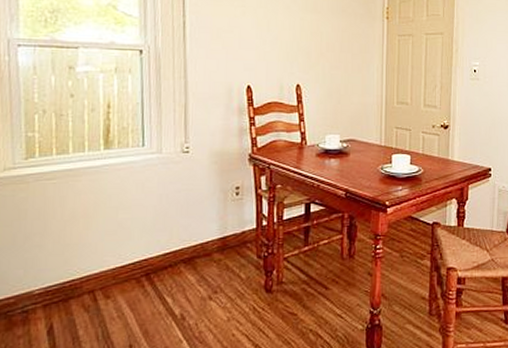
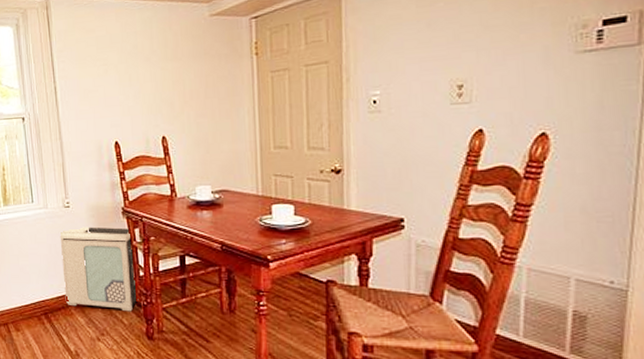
air purifier: none [173,174,259,265] -> present [59,226,139,312]

